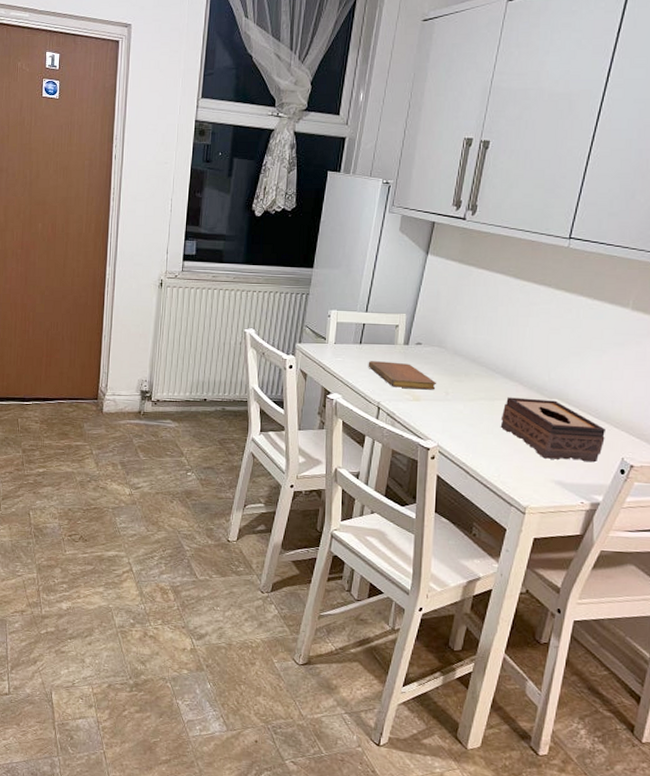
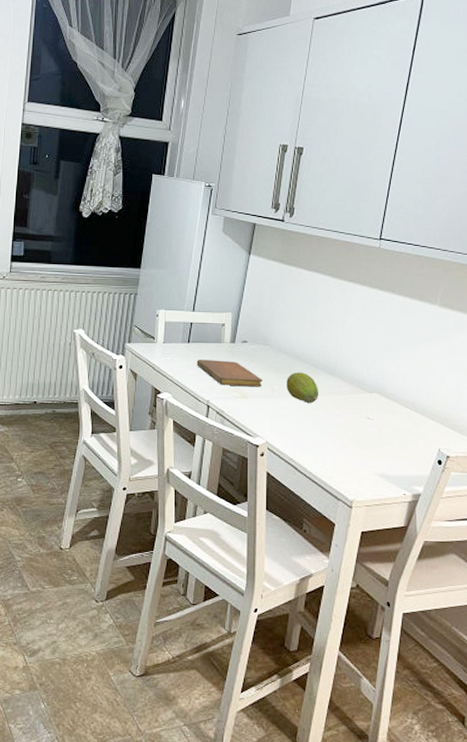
fruit: none [461,376,496,408] -> present [287,372,319,404]
tissue box: present [500,397,605,463] -> none [325,392,422,454]

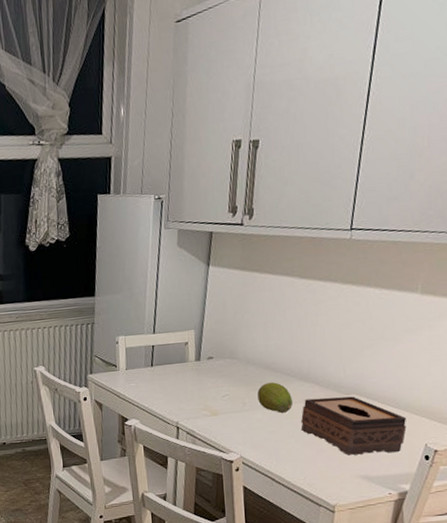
notebook: present [196,360,264,387] -> none [162,379,233,405]
tissue box: none [325,392,422,454] -> present [300,396,407,455]

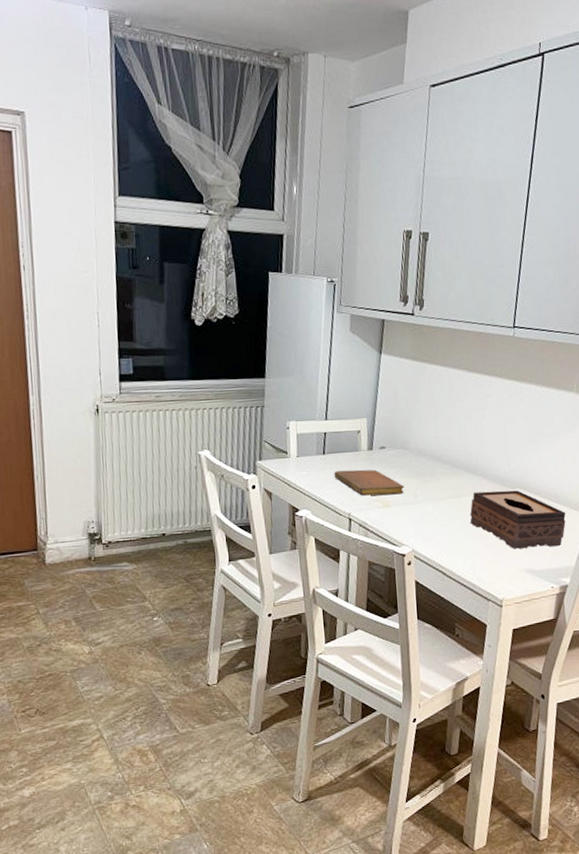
notebook: none [162,379,233,405] -> present [334,469,405,496]
fruit: present [257,382,293,414] -> none [428,474,463,507]

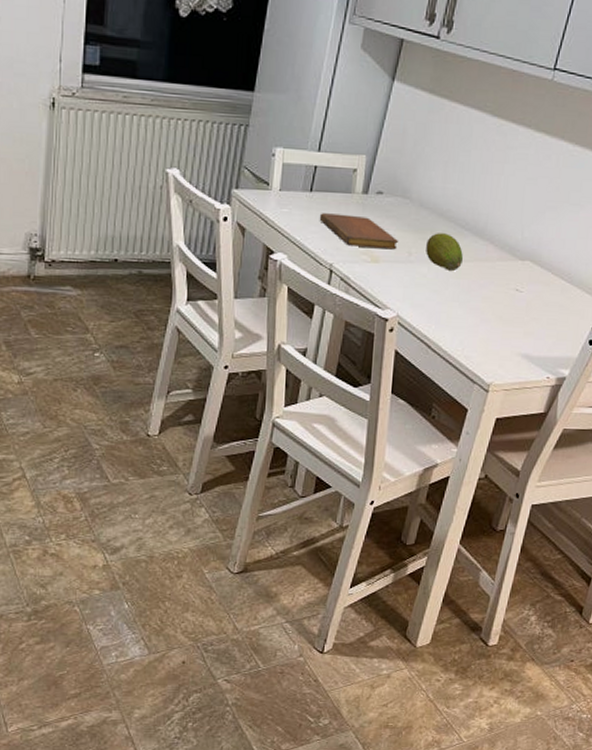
fruit: none [428,474,463,507] -> present [426,233,464,272]
tissue box: present [470,490,566,549] -> none [467,259,577,333]

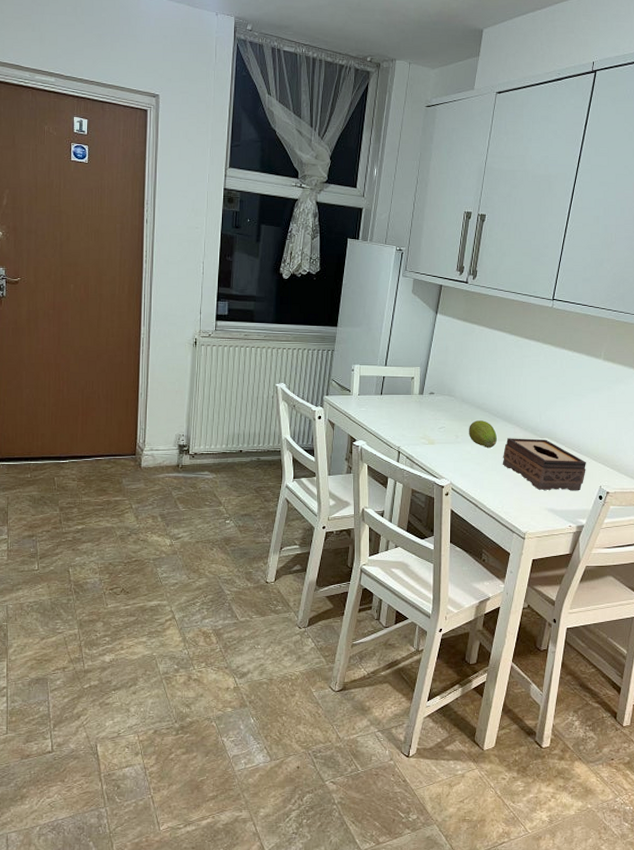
notebook: present [319,213,399,250] -> none [388,410,449,434]
tissue box: none [467,259,577,333] -> present [502,438,586,491]

